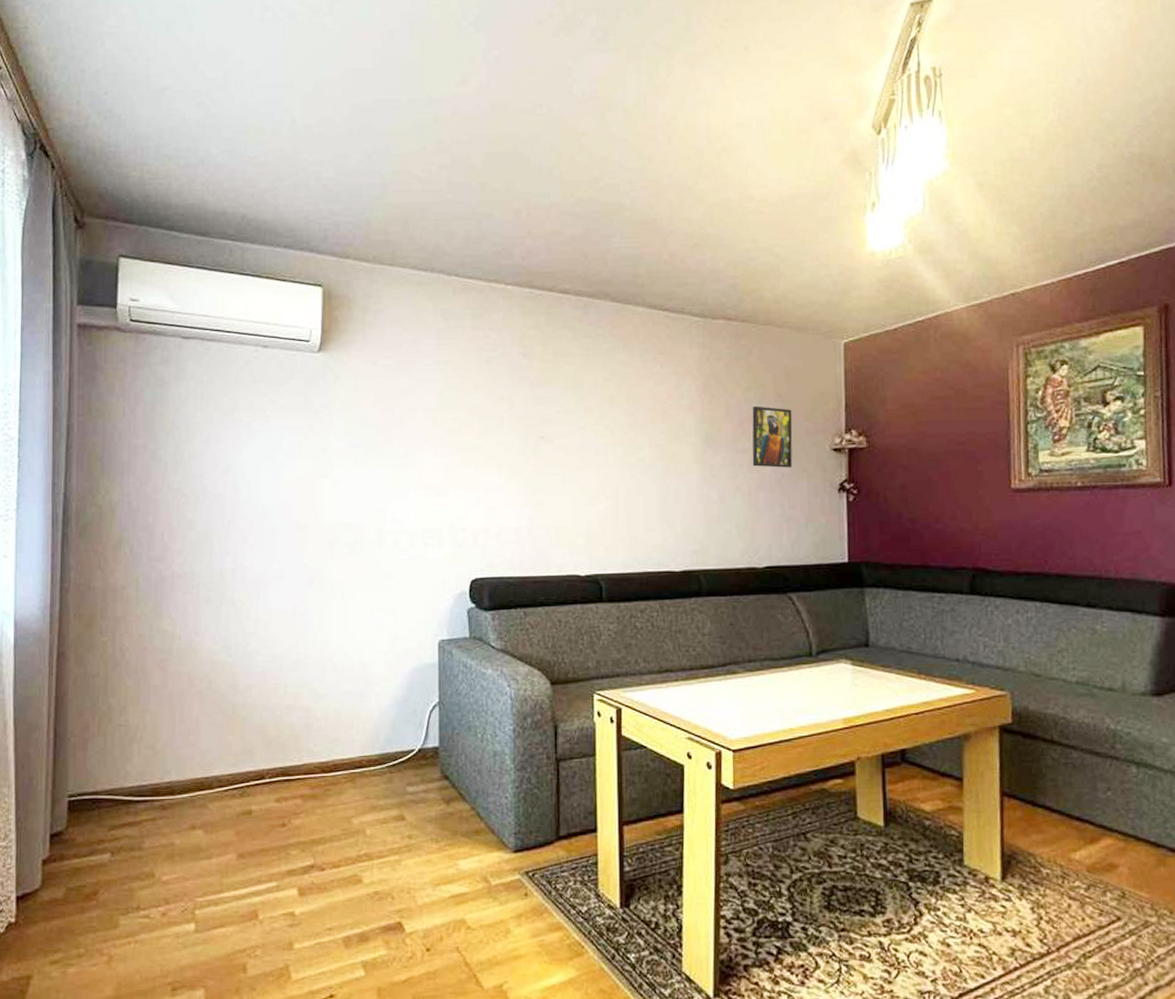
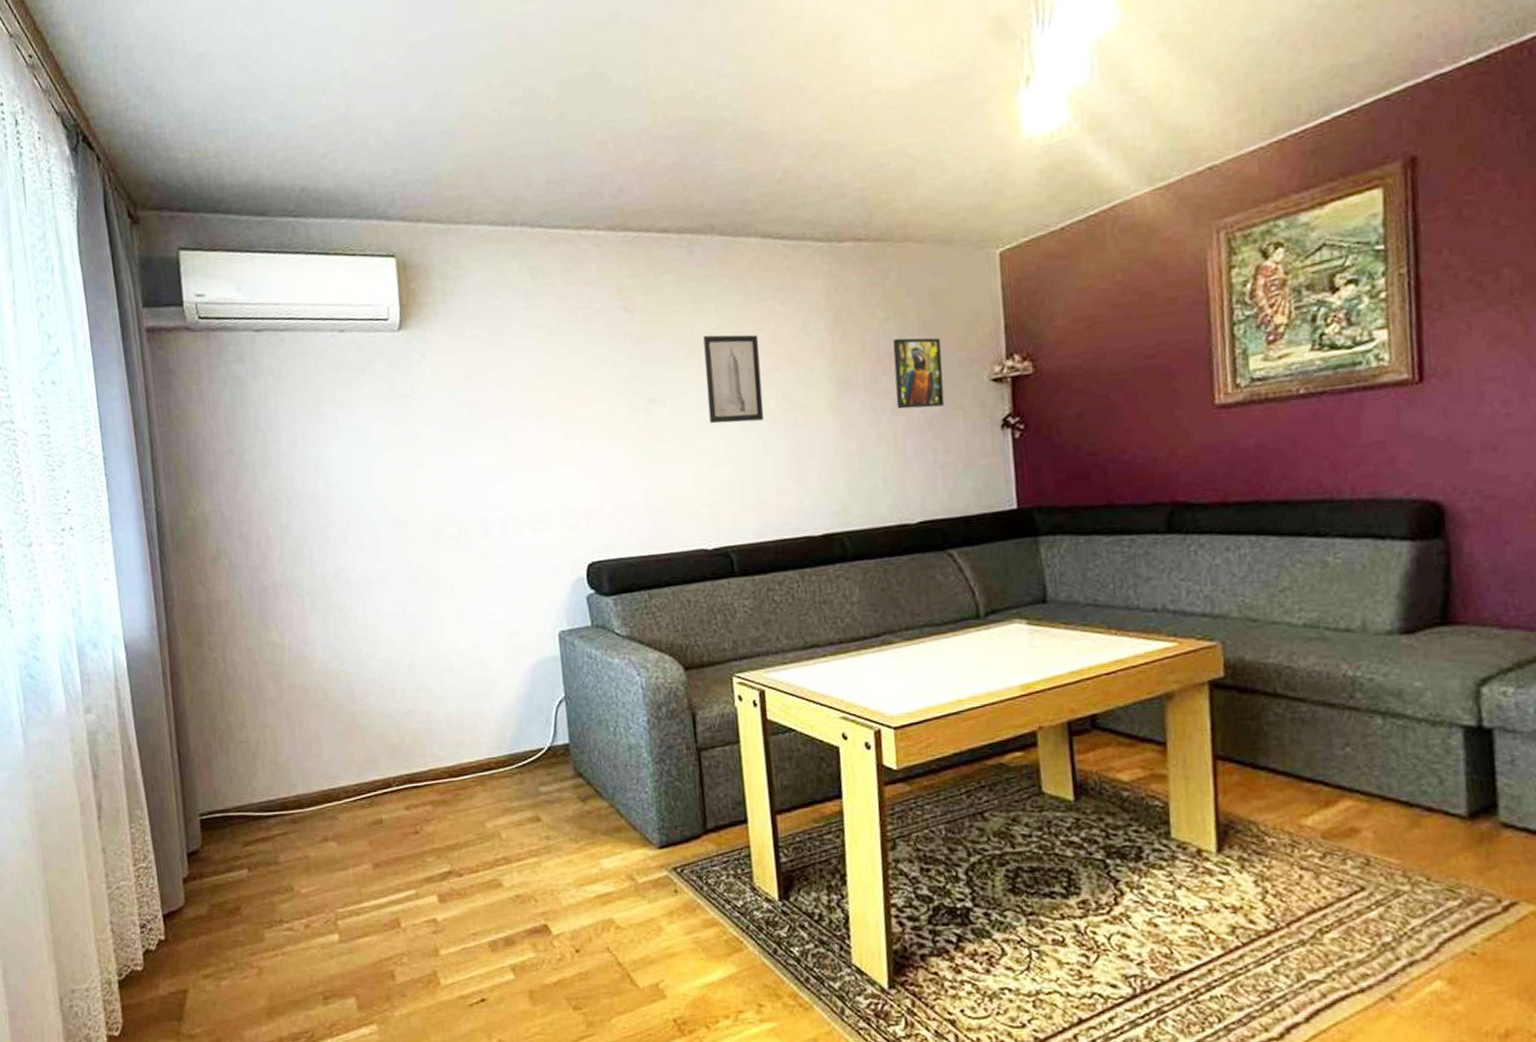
wall art: none [590,385,639,465] -> present [703,334,765,424]

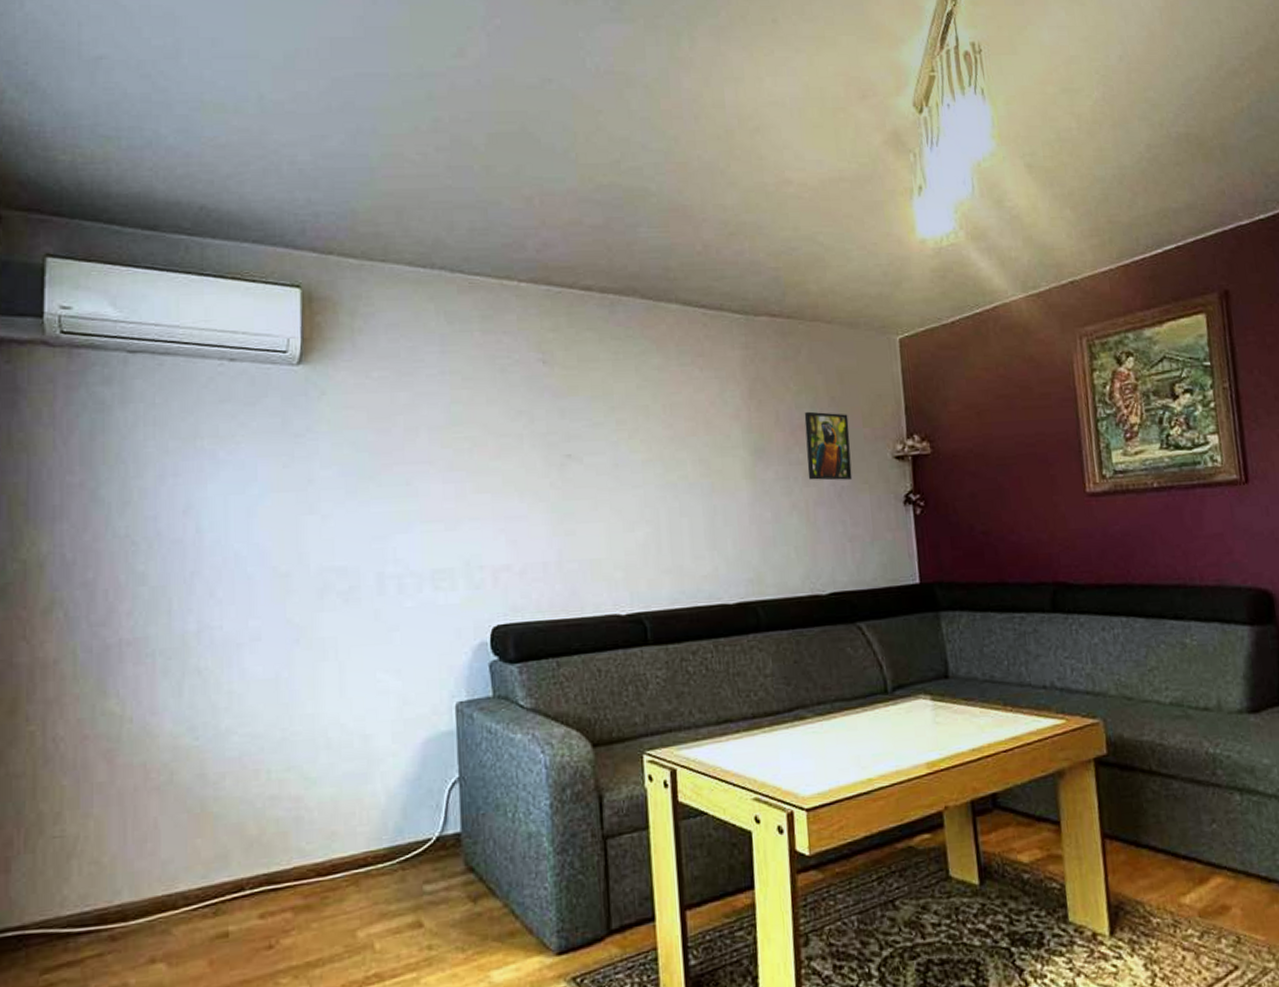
wall art: present [703,334,765,424] -> none [622,394,681,485]

